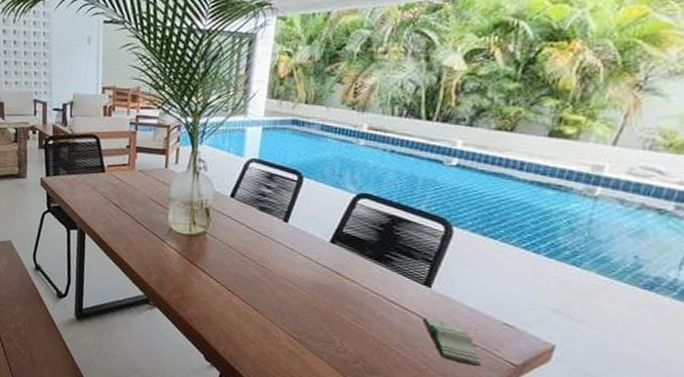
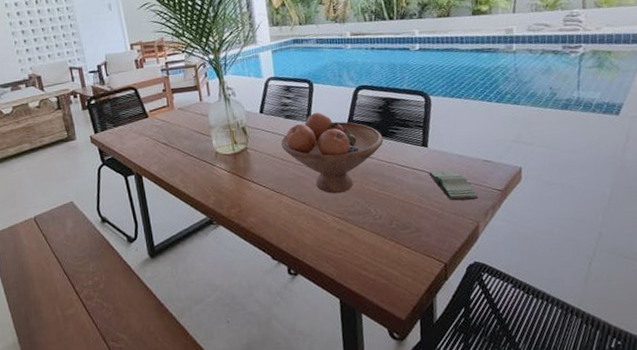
fruit bowl: none [246,211,376,312] -> present [281,112,384,194]

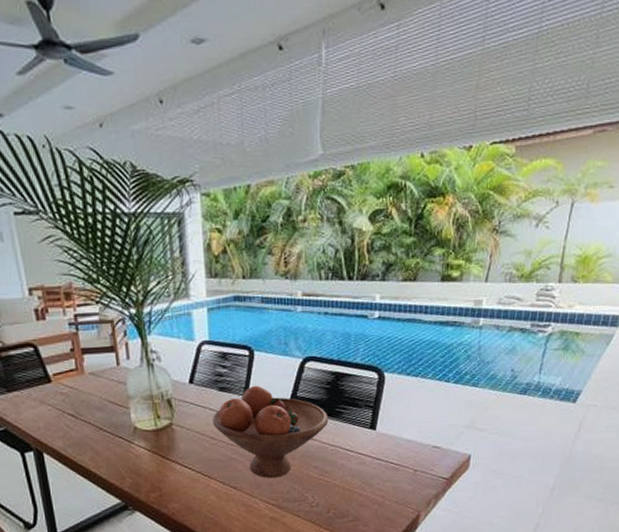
book: present [429,170,479,201] -> none [374,456,423,489]

